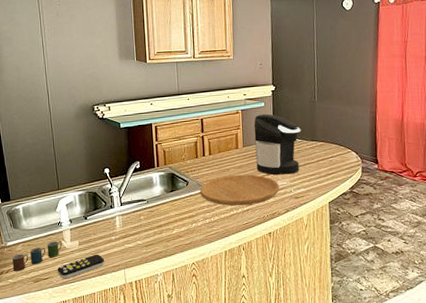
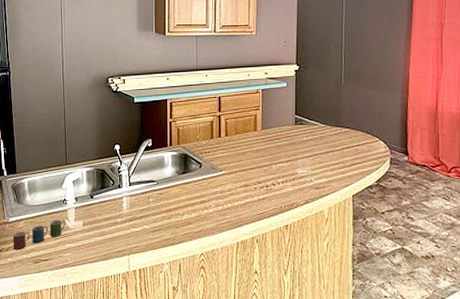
remote control: present [57,254,105,279] -> none [58,236,109,262]
cutting board: present [200,174,280,206] -> none [214,159,299,194]
coffee maker: present [254,113,301,175] -> none [274,95,325,162]

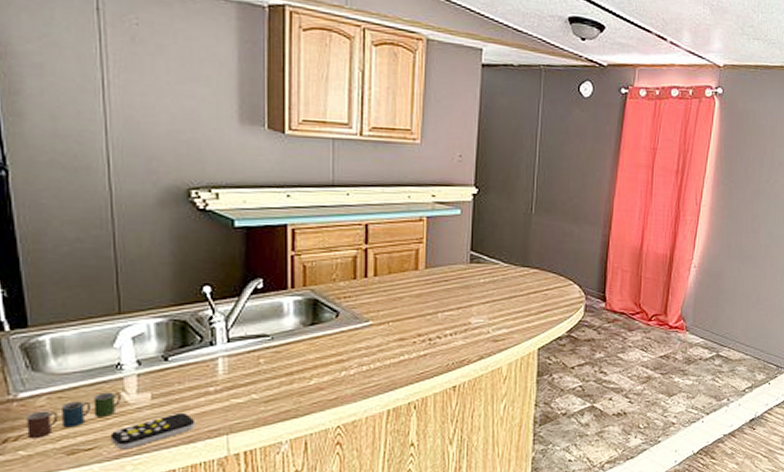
remote control: none [58,236,109,262] -> present [110,412,196,450]

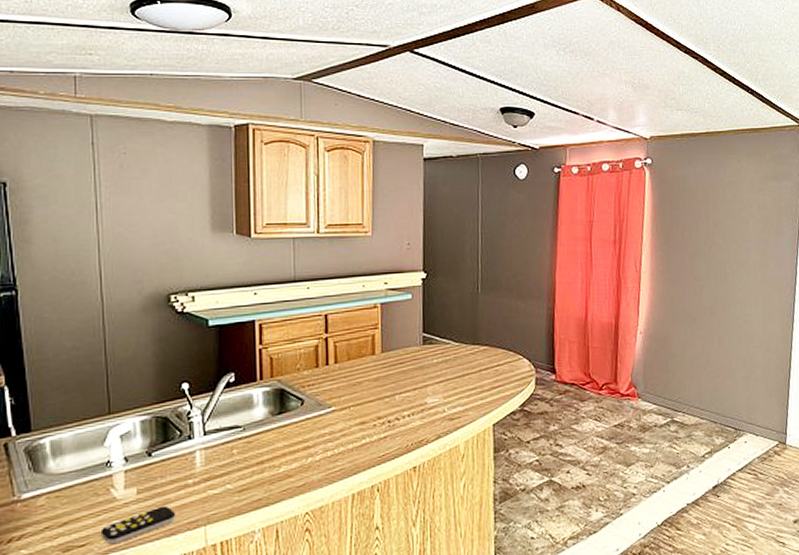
cup: present [26,392,121,439] -> none [28,489,110,538]

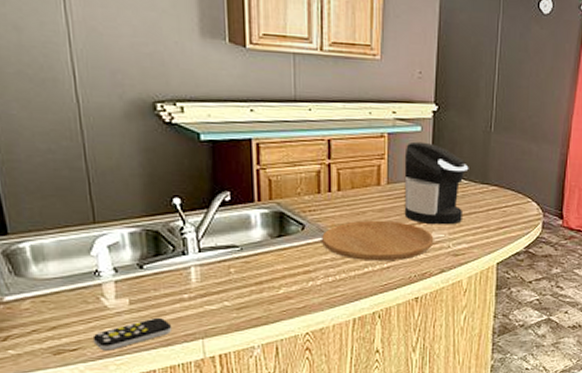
cutting board: none [320,389,429,432] -> present [322,220,434,261]
coffee maker: none [397,308,459,390] -> present [404,141,469,225]

